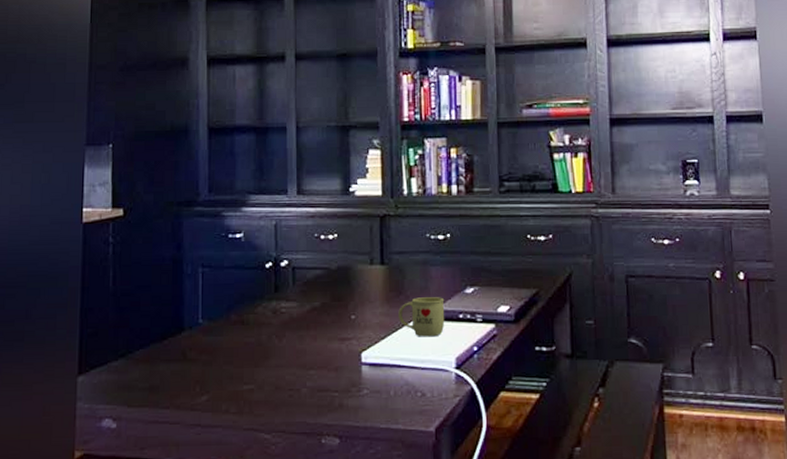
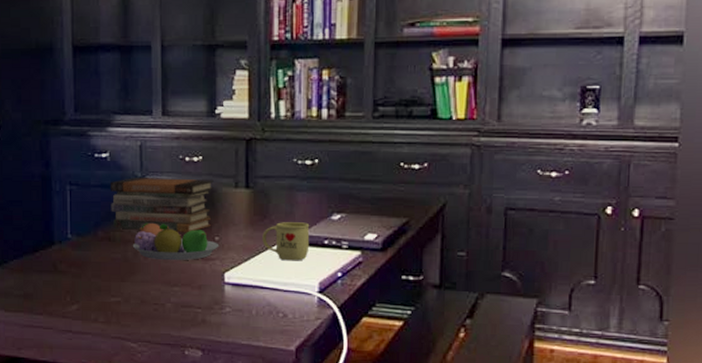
book stack: none [243,257,349,313] -> present [109,178,214,233]
fruit bowl: none [266,303,356,343] -> present [132,222,219,261]

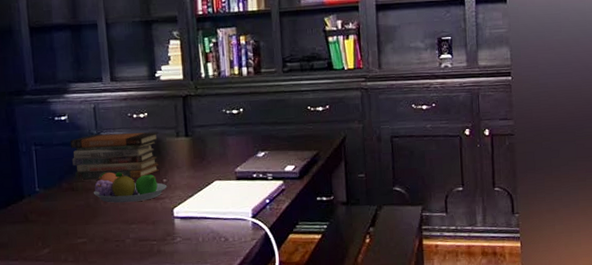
mug: present [262,222,310,261] -> none [202,161,242,194]

